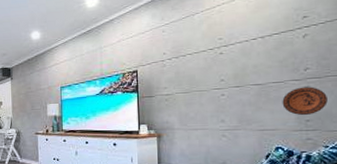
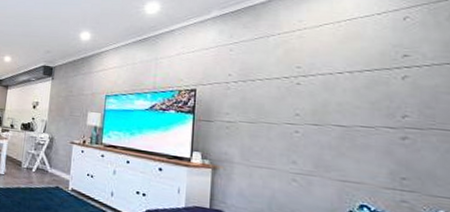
decorative plate: present [282,86,328,116] -> none [371,136,431,172]

